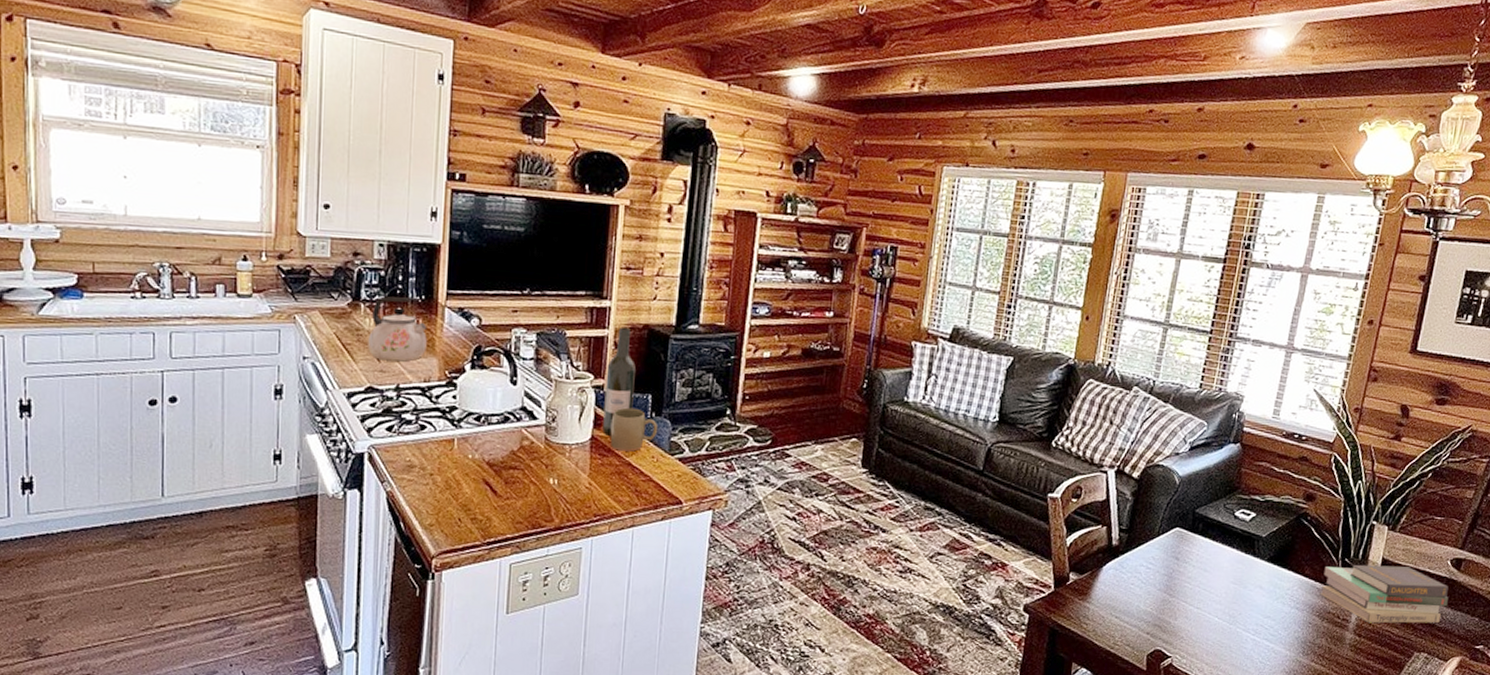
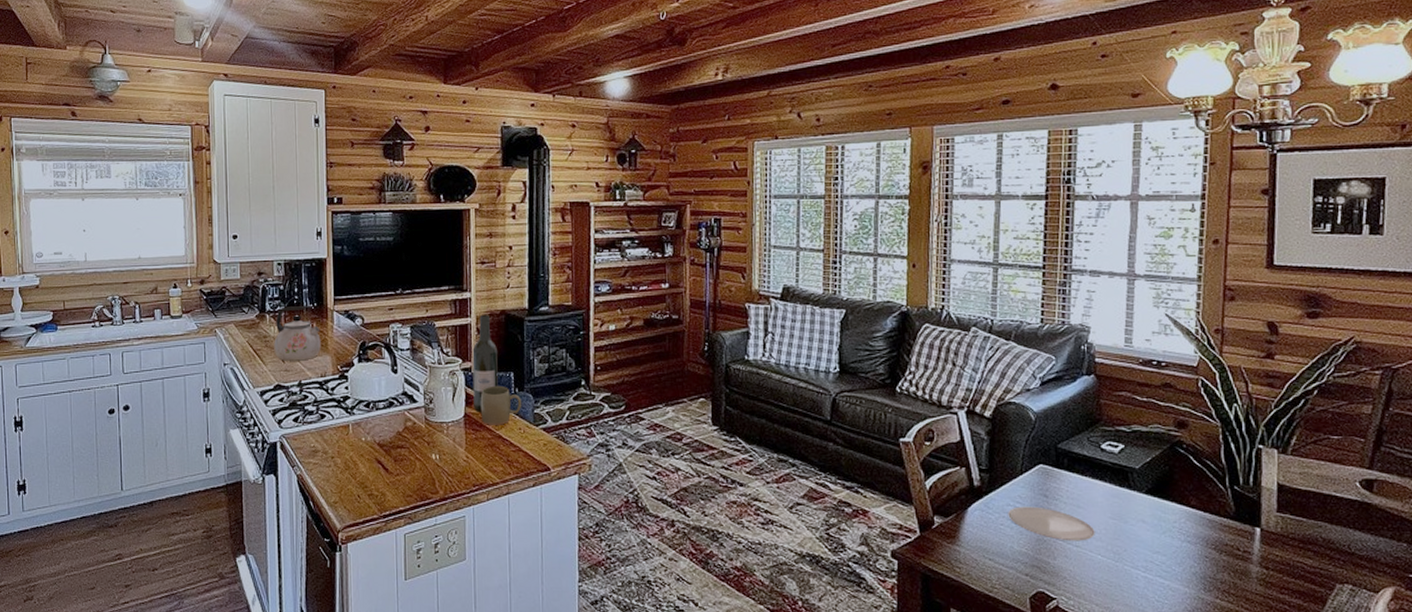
plate: none [1139,567,1217,604] -> present [1008,506,1095,541]
books: present [1320,564,1449,624] -> none [1212,491,1365,555]

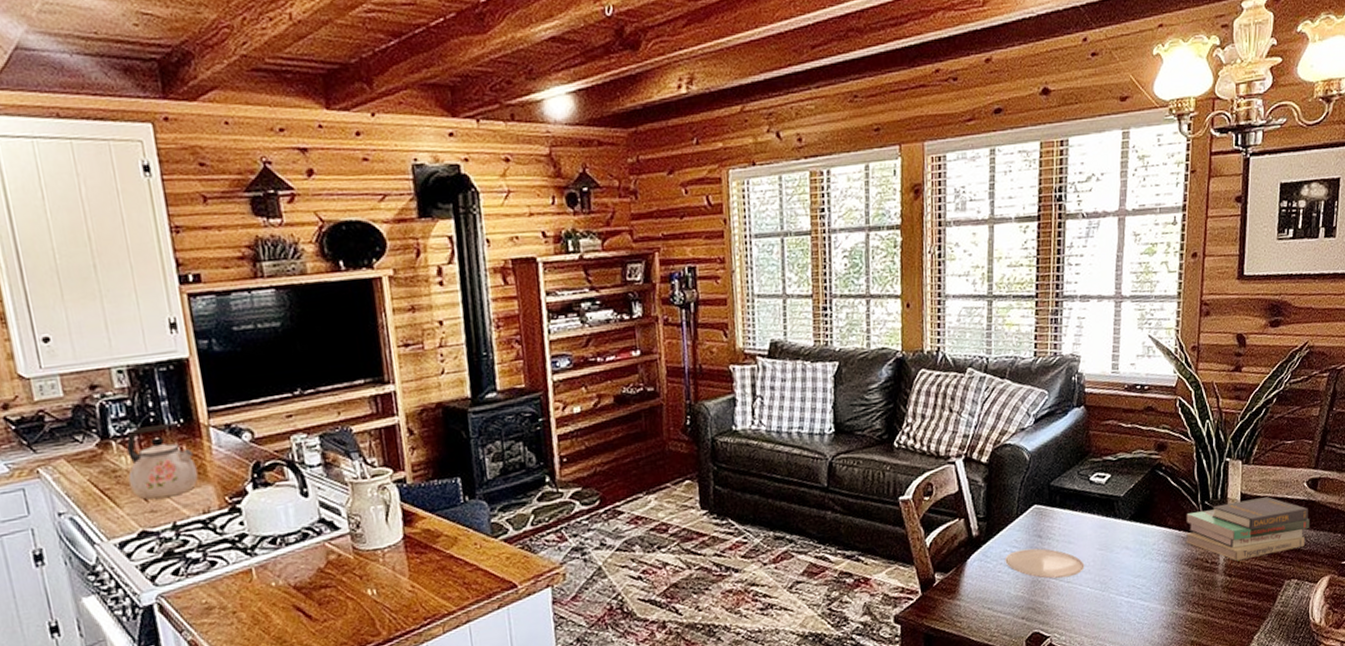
wine bottle: present [472,314,498,412] -> none [404,409,443,531]
mug: present [480,385,521,425] -> none [421,495,475,545]
books: none [1212,491,1365,555] -> present [1185,497,1309,562]

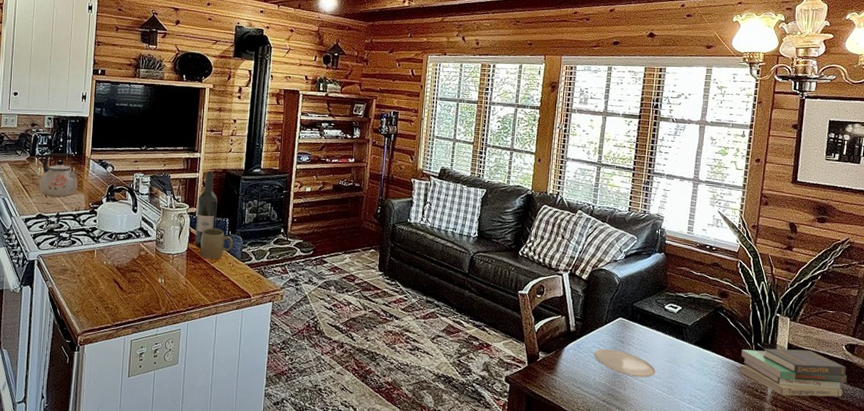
wine bottle: none [404,409,443,531] -> present [195,171,217,248]
mug: none [421,495,475,545] -> present [200,228,233,259]

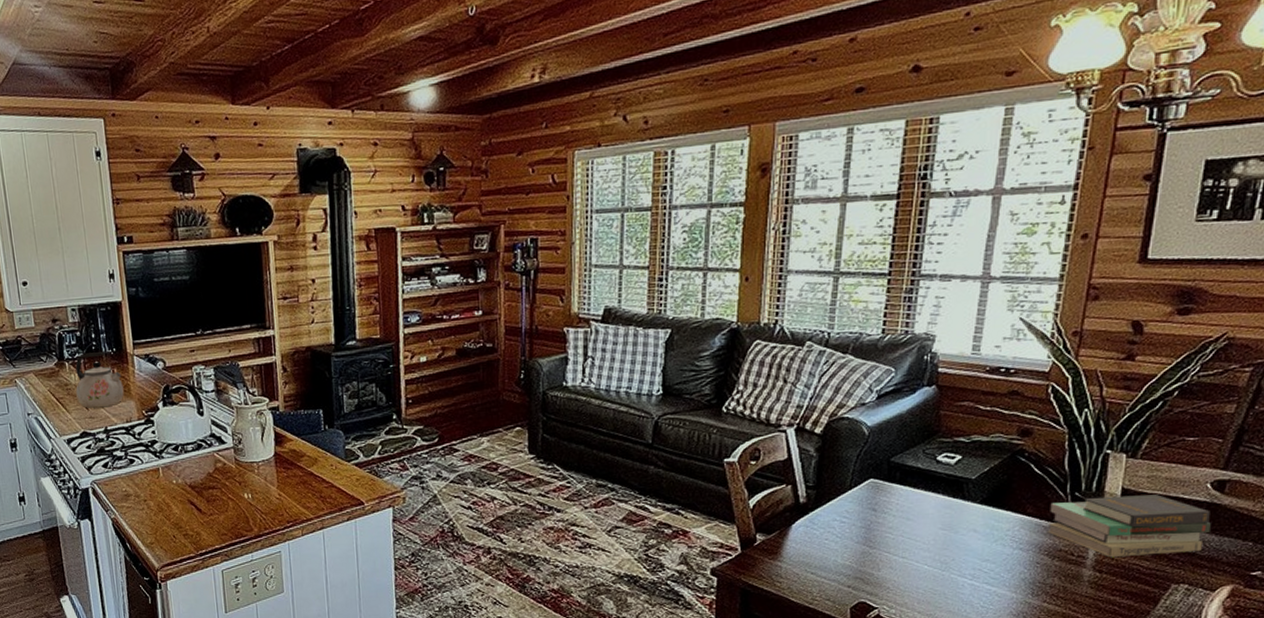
wine bottle: present [195,171,217,248] -> none [279,351,307,451]
mug: present [200,228,233,259] -> none [289,423,332,463]
plate: present [593,348,656,378] -> none [833,520,924,553]

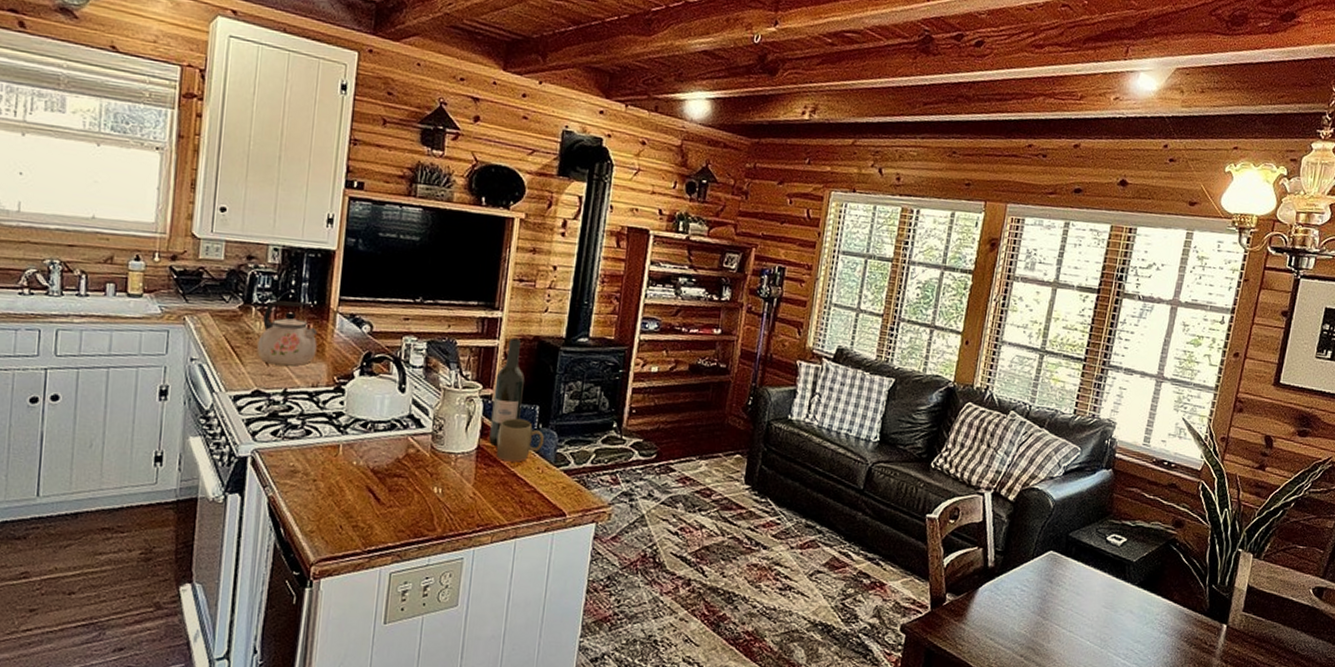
wine bottle: none [279,351,307,451] -> present [489,337,525,446]
mug: none [289,423,332,463] -> present [496,418,544,462]
books: present [1047,494,1211,558] -> none [1188,591,1311,651]

